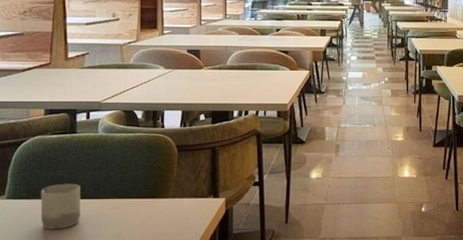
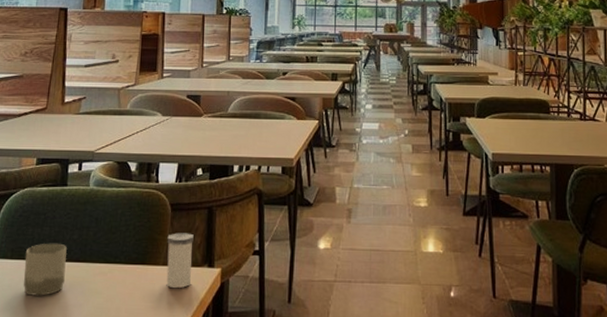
salt shaker: none [175,170,199,217] -> present [166,233,194,289]

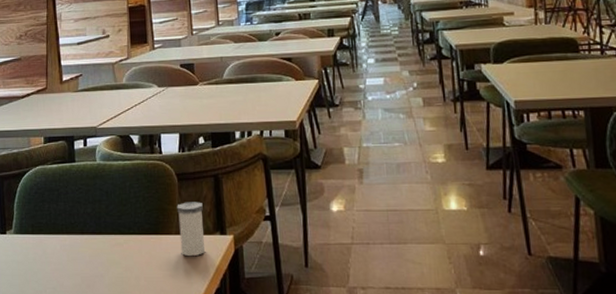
cup: present [24,243,67,296] -> none [44,217,84,268]

